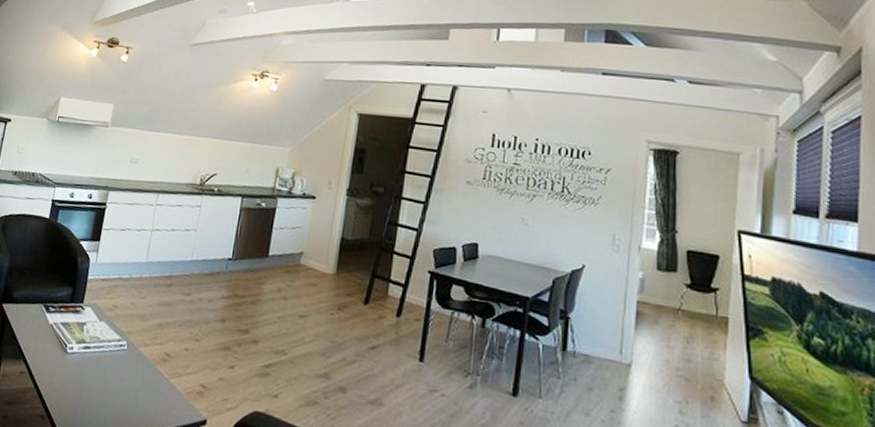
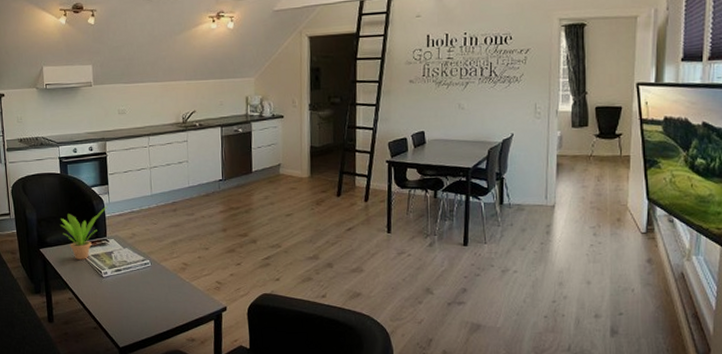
potted plant: none [33,265,94,326] -> present [60,205,108,260]

